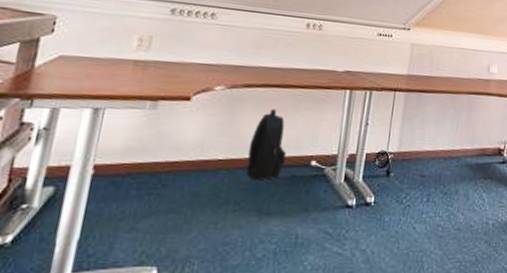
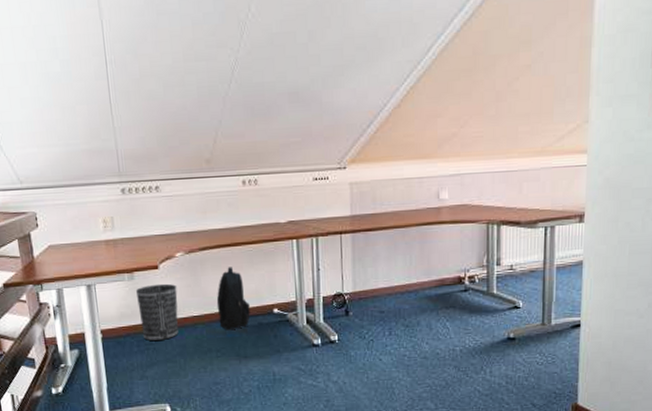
wastebasket: none [148,117,207,185] -> present [136,283,179,341]

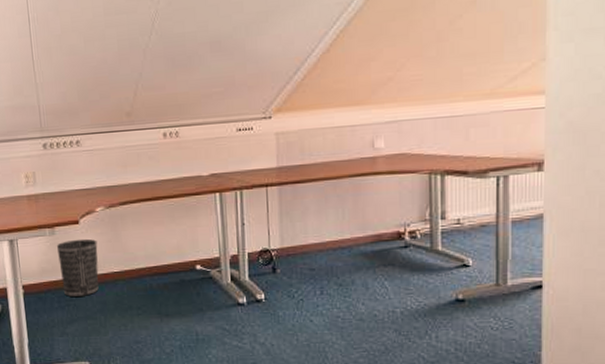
backpack: present [216,267,250,331] -> none [137,222,172,288]

